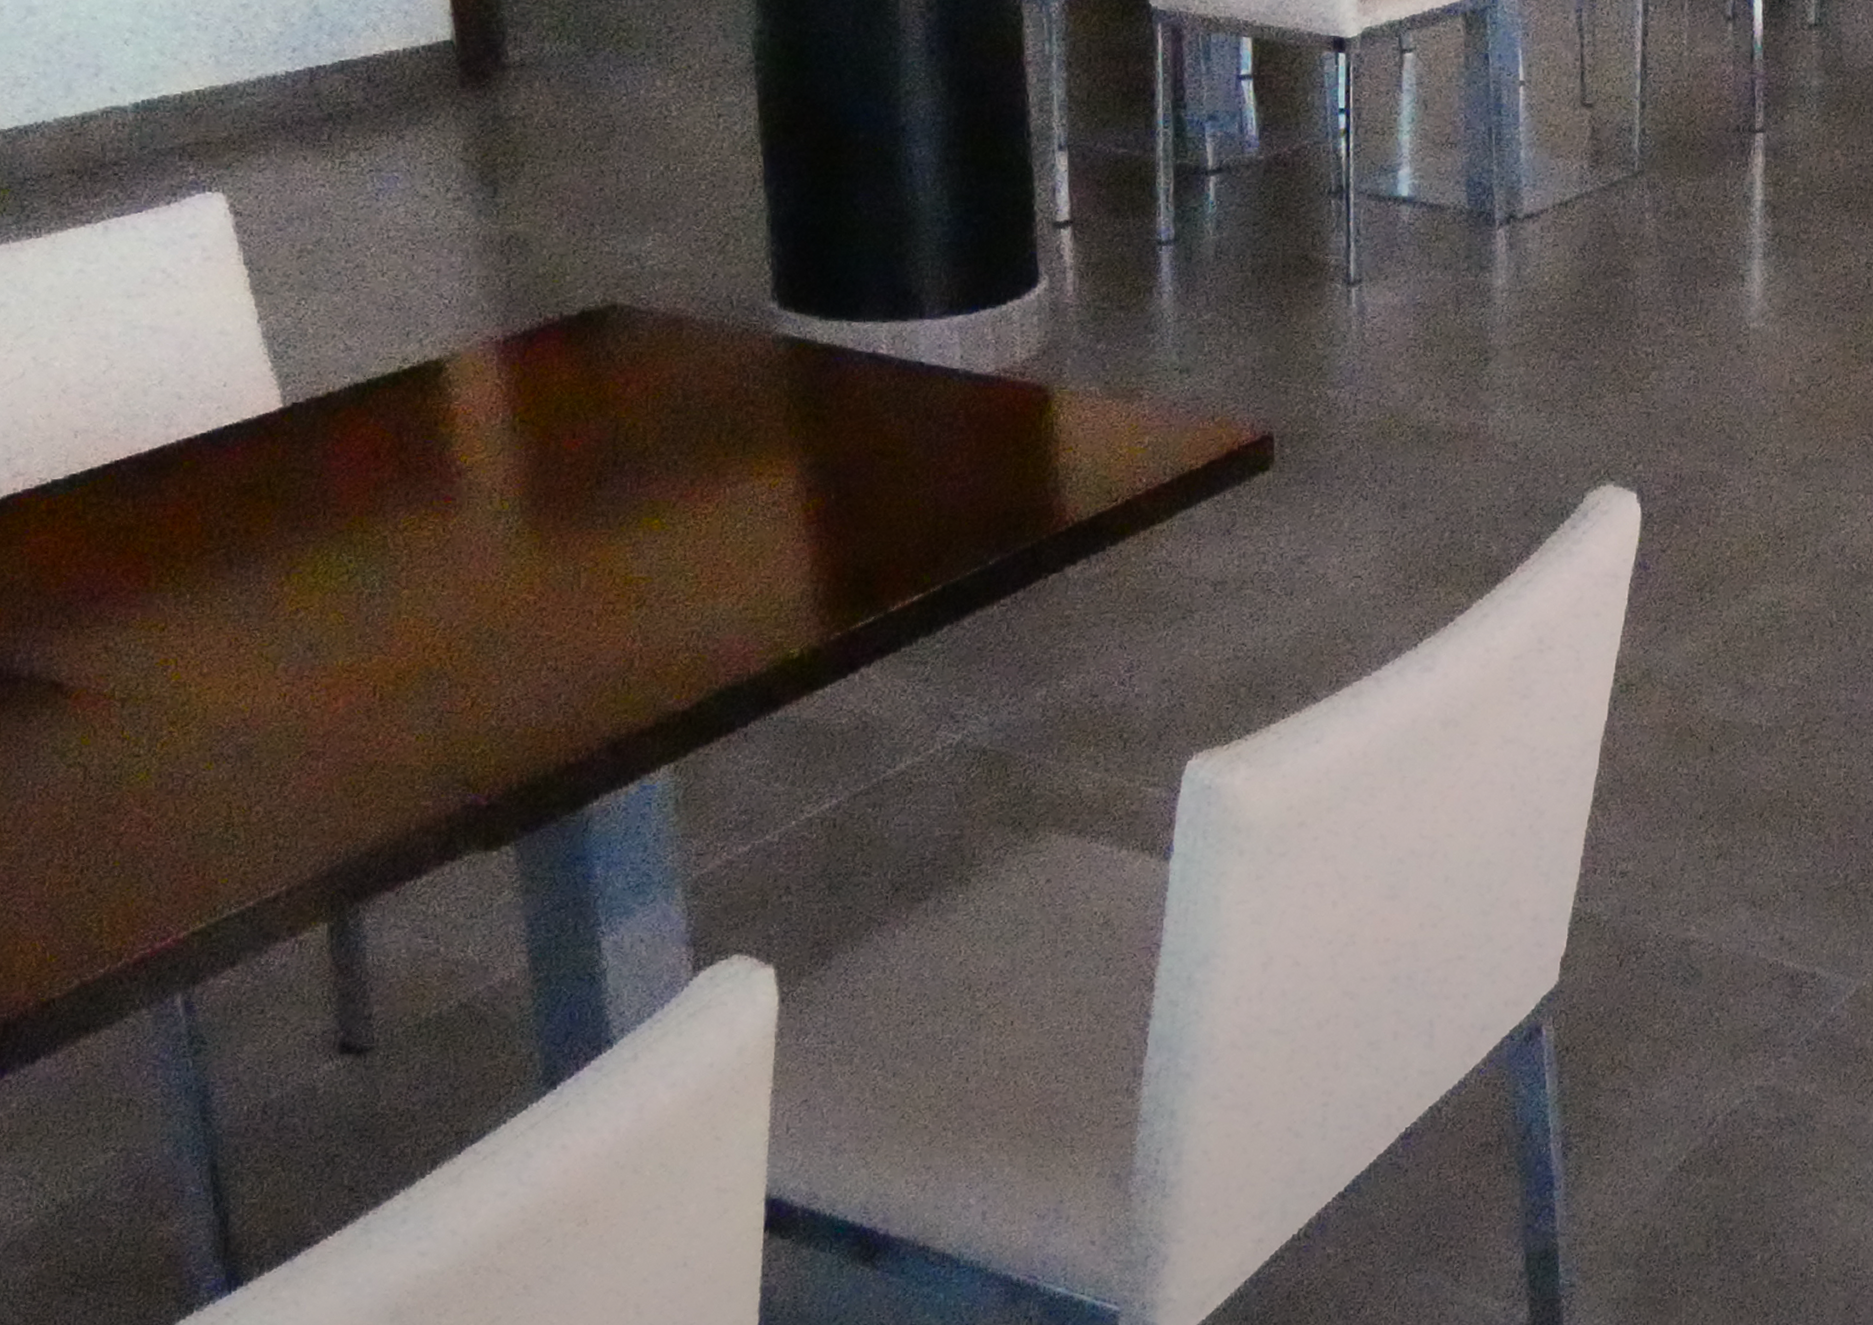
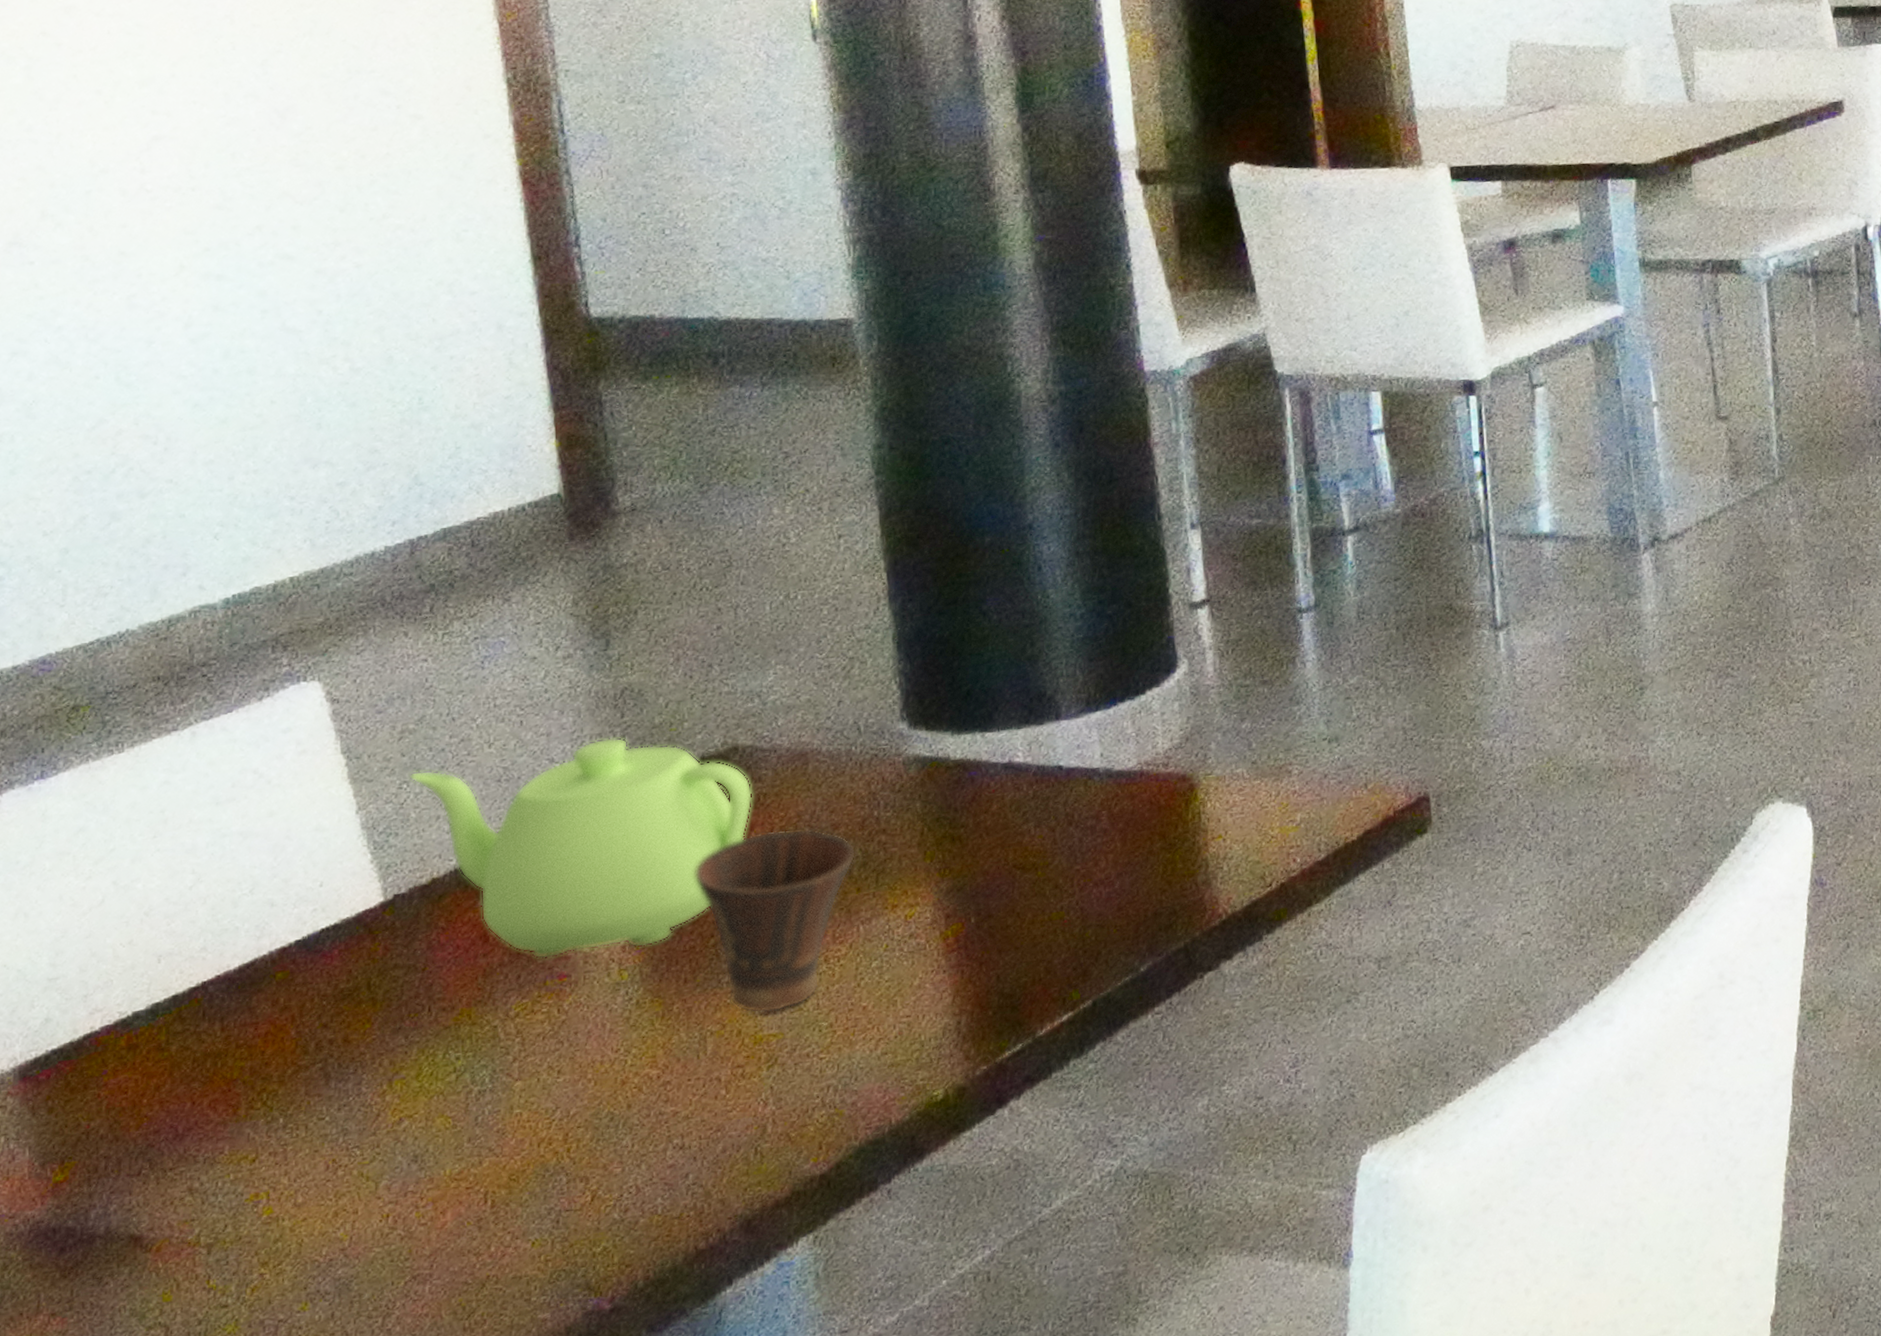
teapot: none [307,281,630,482] -> present [409,737,753,959]
cup: none [573,388,725,558] -> present [695,828,856,1014]

